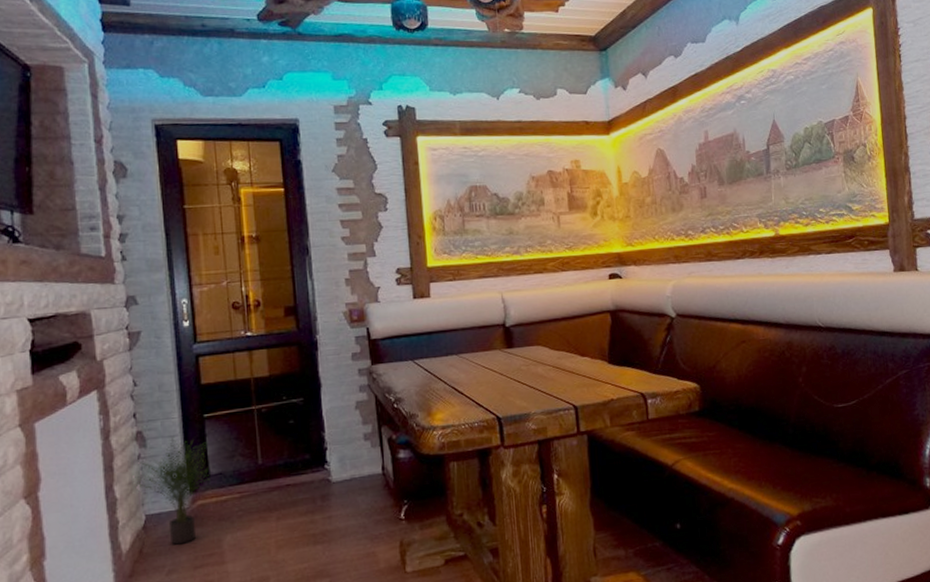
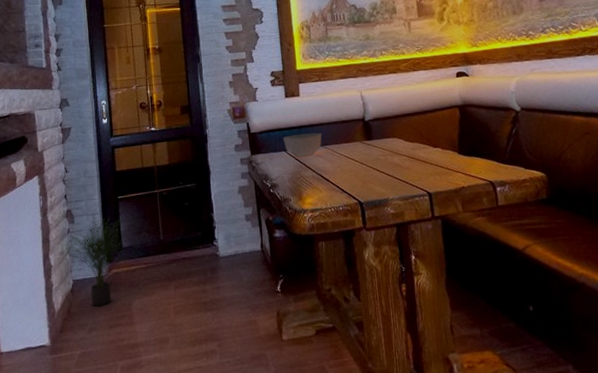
bowl: none [409,339,456,368] -> present [283,132,322,158]

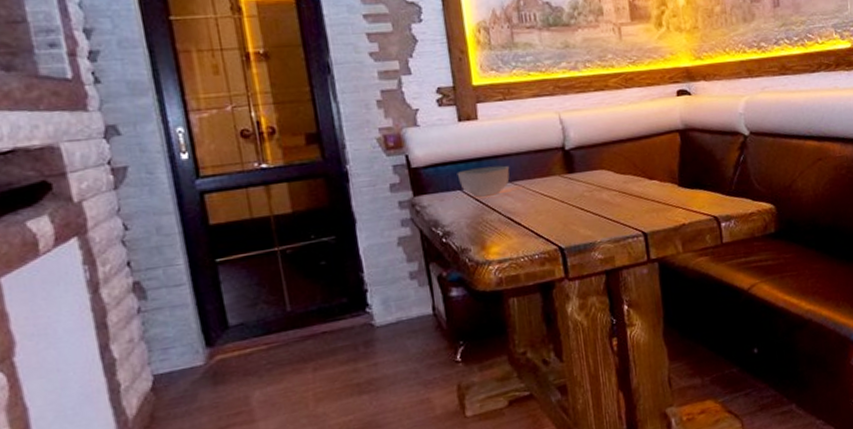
potted plant: present [65,215,122,308] -> none [135,286,229,407]

